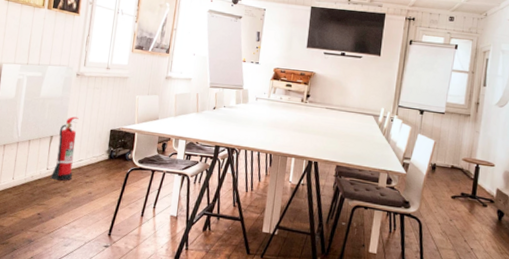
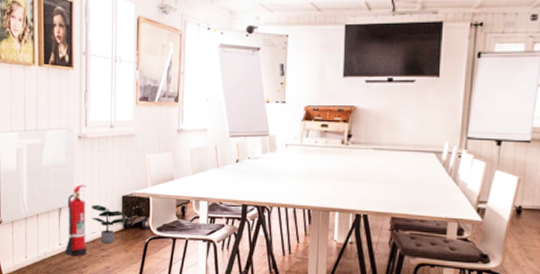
potted plant: none [80,135,112,171] -> present [92,204,127,243]

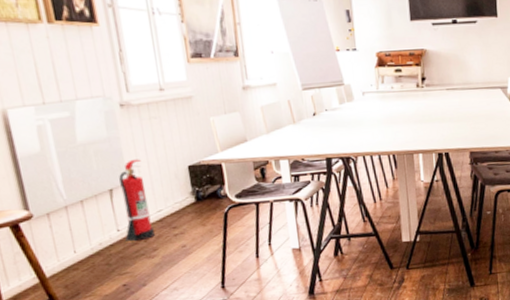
potted plant: present [92,204,127,243] -> none [152,179,198,221]

